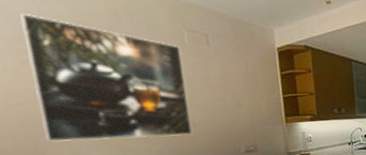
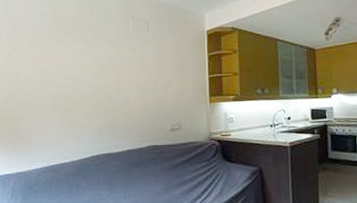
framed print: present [19,13,193,142] -> none [17,12,128,115]

